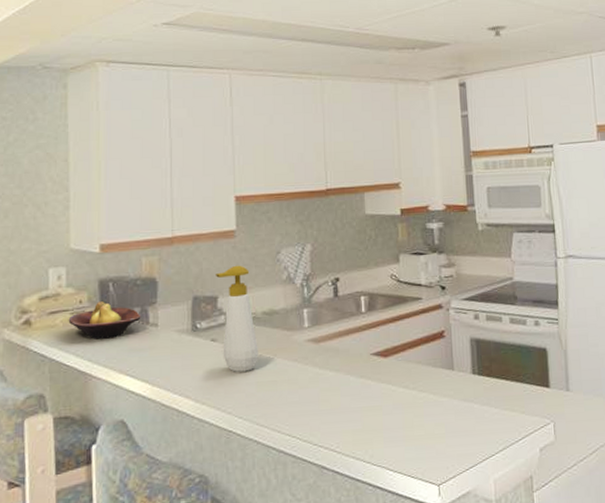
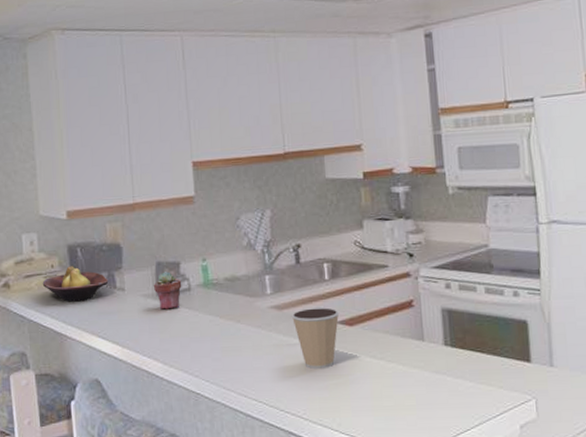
potted succulent: none [188,306,219,345] -> present [153,271,182,310]
soap bottle: present [216,265,258,373] -> none [177,231,222,338]
coffee cup: none [329,340,375,401] -> present [292,307,340,369]

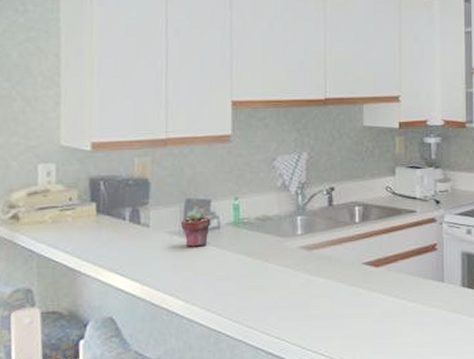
fruit bowl: present [42,266,109,302] -> none [57,200,133,237]
coffee cup: present [292,307,340,369] -> none [321,249,367,307]

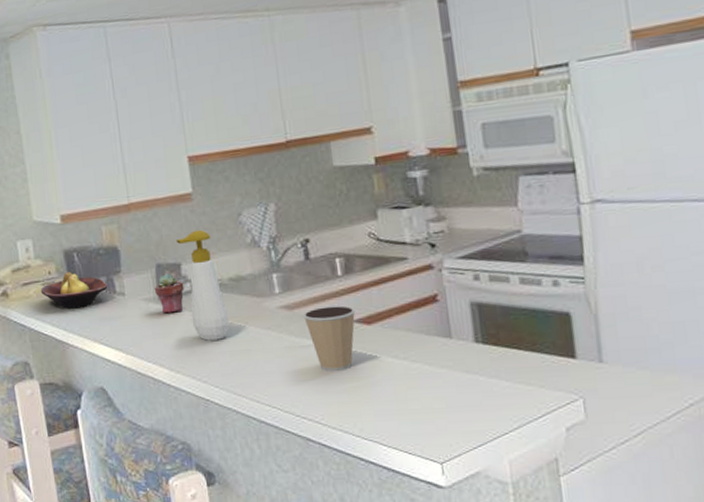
fruit bowl: none [57,200,133,237] -> present [40,272,108,309]
soap bottle: none [210,170,250,276] -> present [176,229,229,342]
coffee cup: none [321,249,367,307] -> present [304,305,356,371]

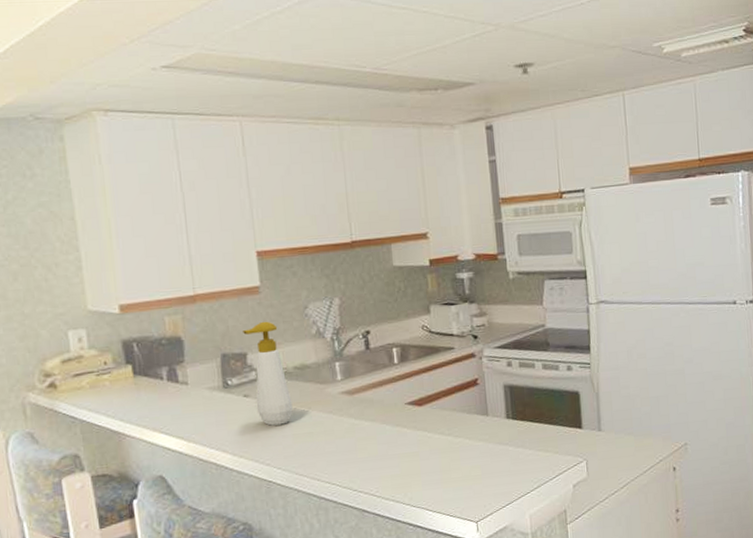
fruit bowl: present [40,272,108,309] -> none [94,362,170,400]
potted succulent: present [154,274,184,314] -> none [218,363,250,401]
coffee cup: present [304,305,356,371] -> none [363,390,409,449]

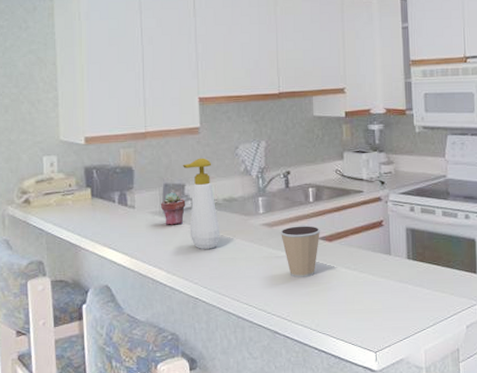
potted succulent: none [218,363,250,401] -> present [160,192,186,225]
coffee cup: none [363,390,409,449] -> present [281,226,321,277]

